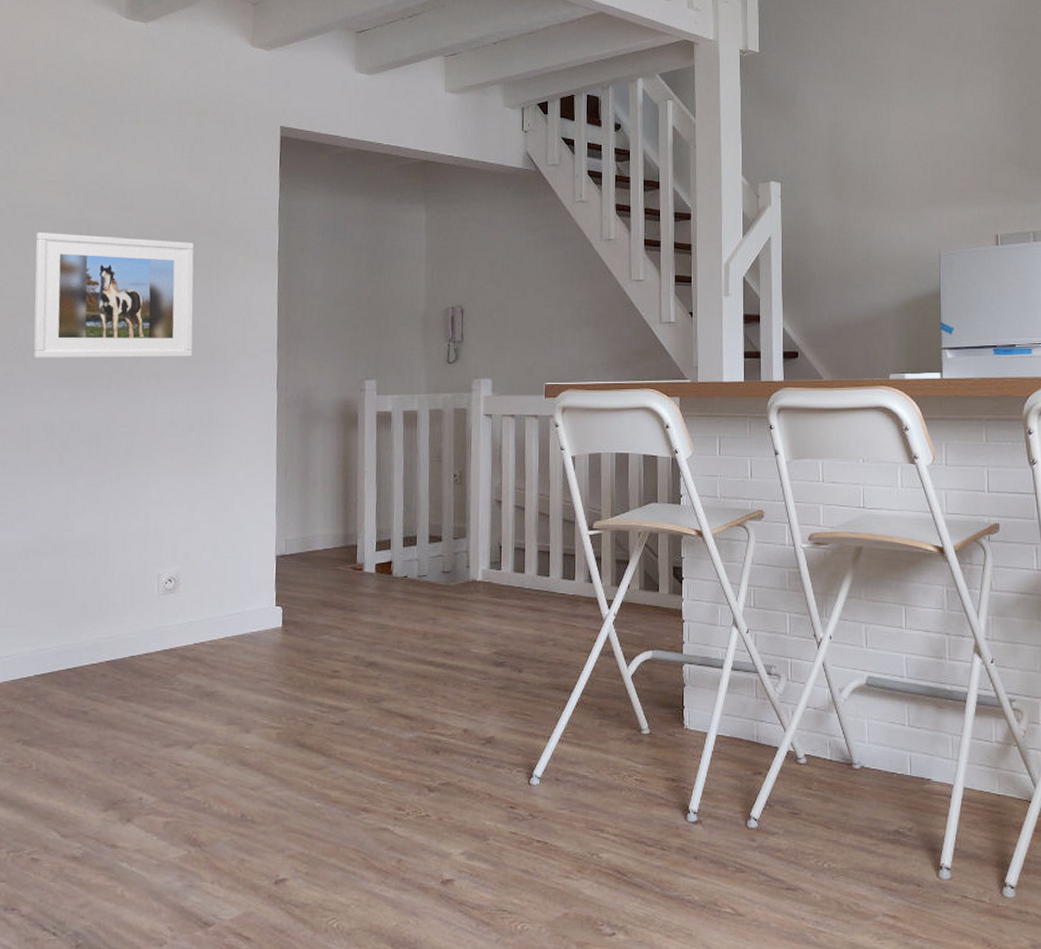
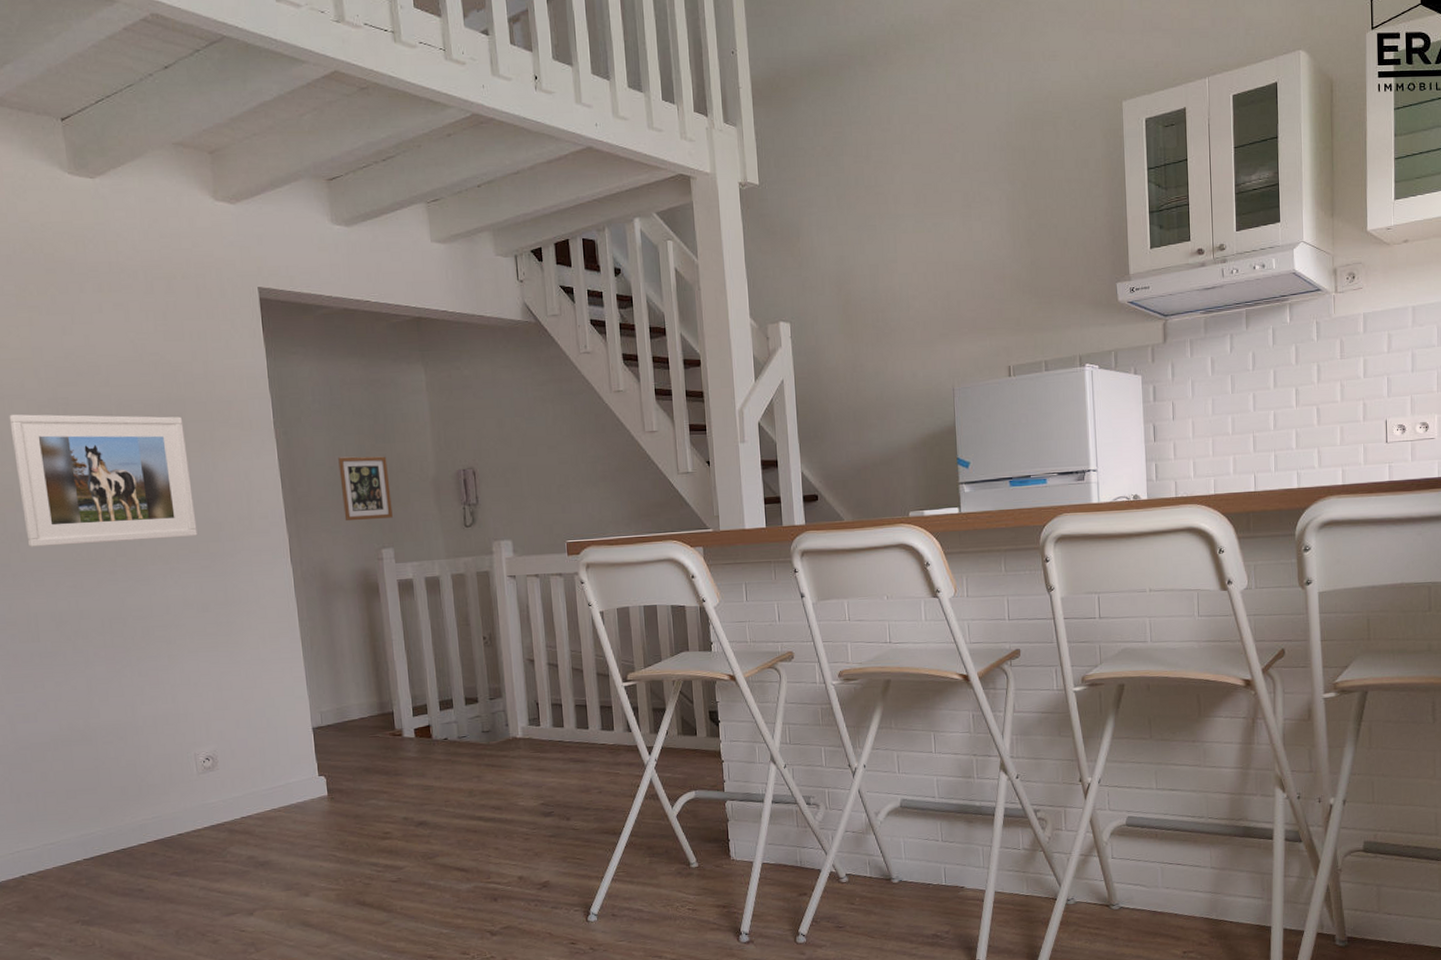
picture frame: none [333,289,380,351] -> present [338,456,393,522]

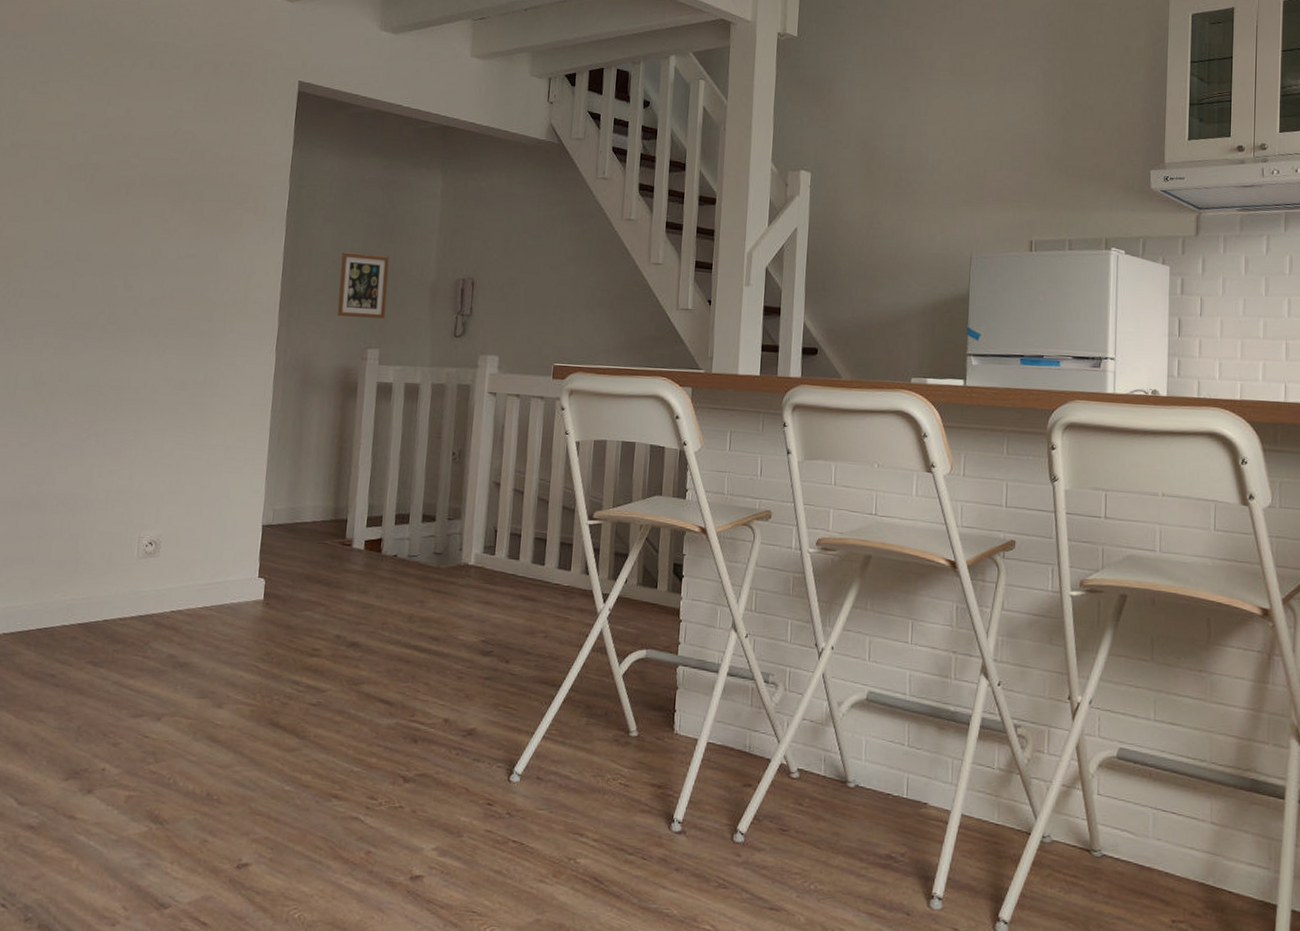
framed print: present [9,414,198,547] -> none [27,173,201,313]

